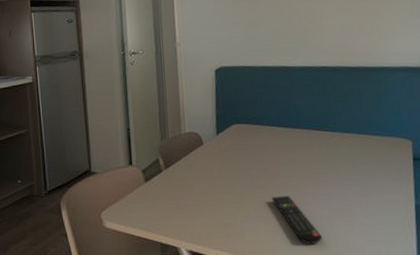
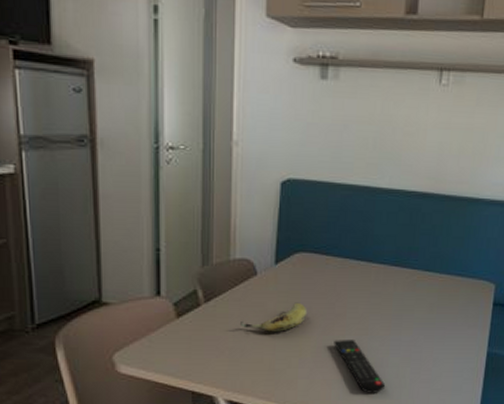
fruit: none [194,165,247,192] -> present [240,302,308,333]

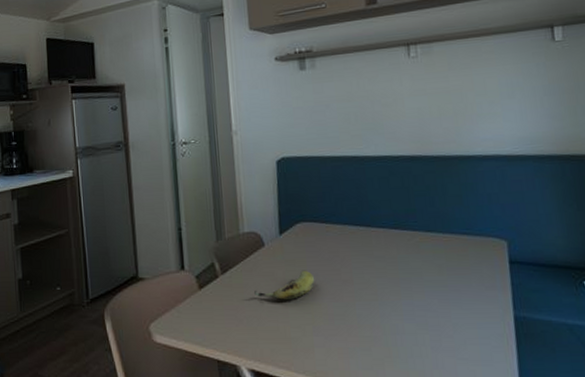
remote control: present [334,340,386,393] -> none [344,306,406,363]

